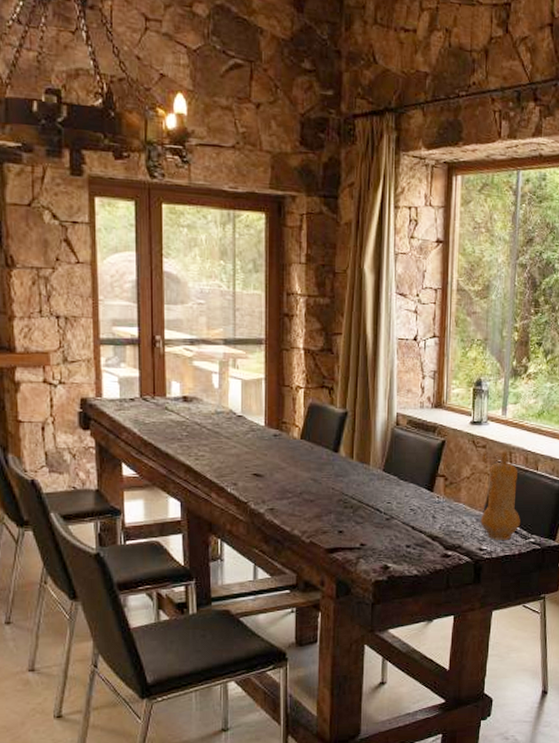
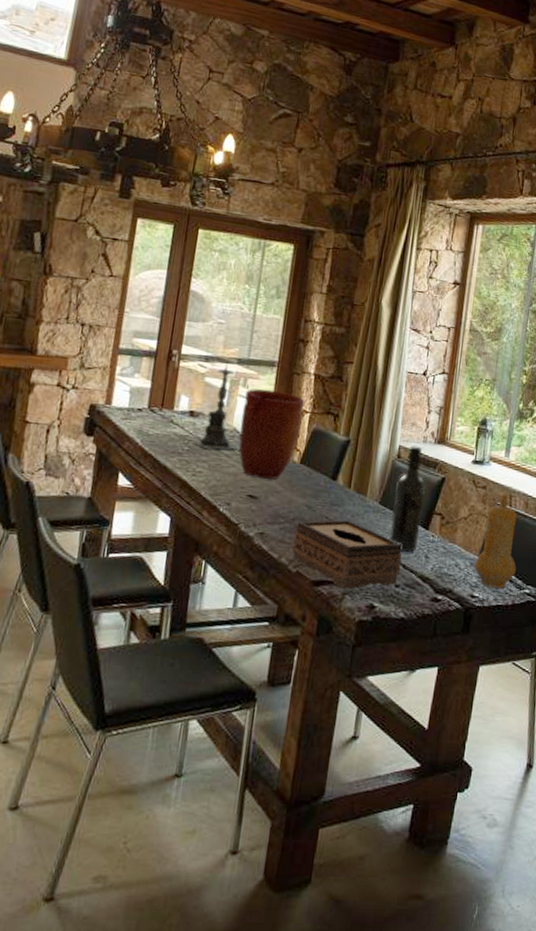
candle holder: none [191,342,238,432] -> present [193,361,240,450]
vase: none [235,368,298,457] -> present [238,388,306,480]
tissue box: none [303,489,409,553] -> present [292,520,402,589]
wine bottle: none [396,412,428,515] -> present [390,445,426,553]

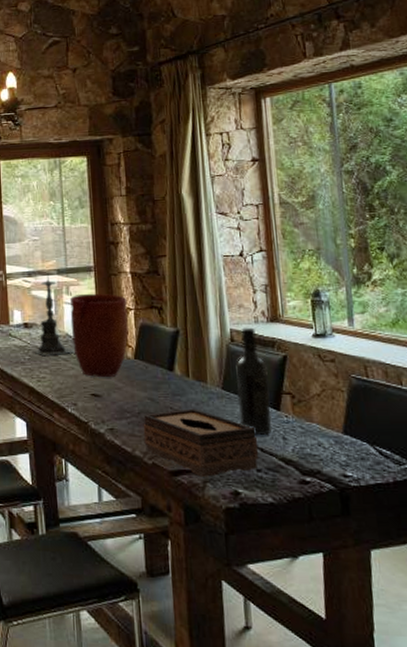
pepper mill: present [474,493,517,589] -> none [330,365,390,466]

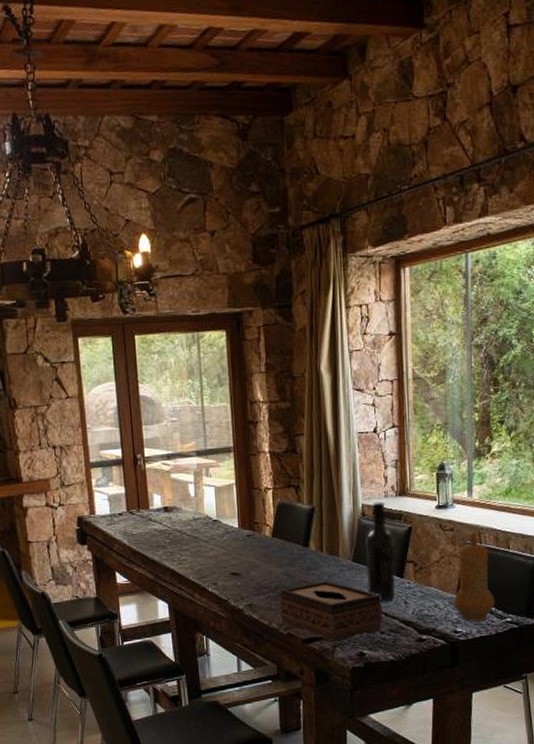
candle holder: present [33,273,75,355] -> none [173,455,215,538]
vase: present [70,293,129,377] -> none [210,474,267,557]
pepper mill: none [330,365,390,466] -> present [448,532,495,622]

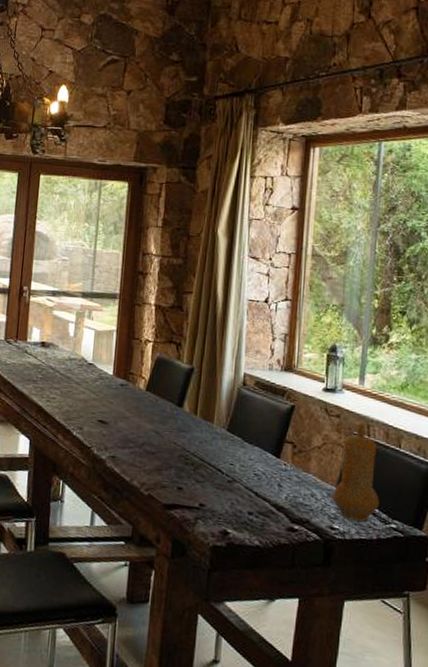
tissue box: present [279,581,382,642] -> none [143,446,253,514]
wine bottle: present [365,501,396,602] -> none [240,373,275,481]

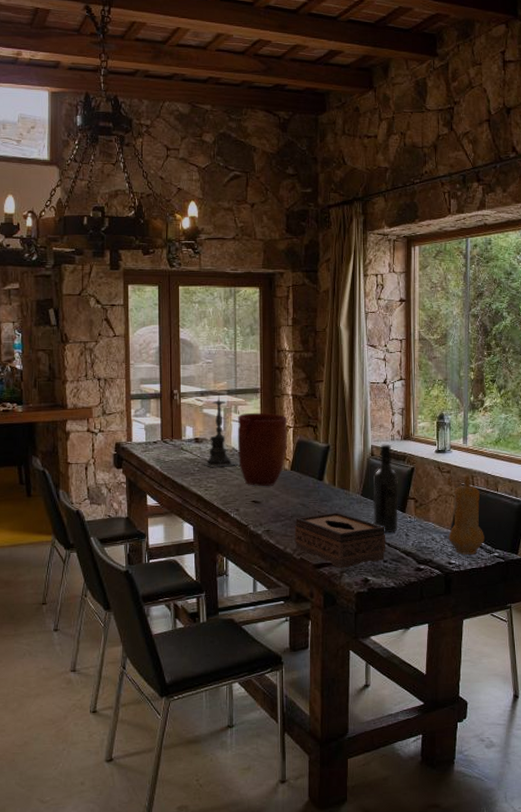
candle holder: none [46,295,88,377] -> present [202,393,240,467]
vase: none [87,320,148,406] -> present [237,412,288,486]
tissue box: none [143,446,253,514] -> present [294,512,385,568]
wine bottle: none [240,373,275,481] -> present [373,444,399,534]

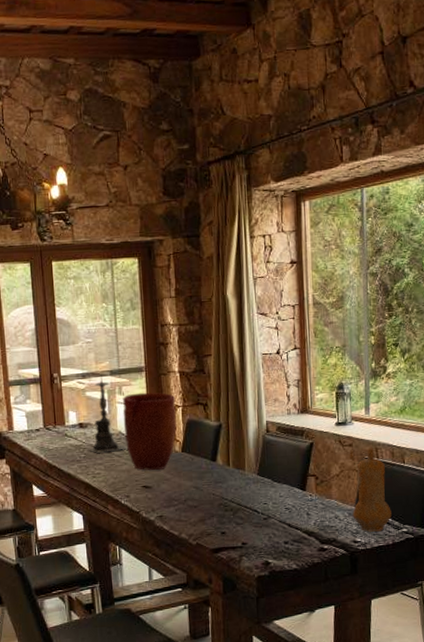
tissue box: present [294,512,385,568] -> none [188,493,286,552]
wine bottle: present [373,444,399,534] -> none [269,419,298,514]

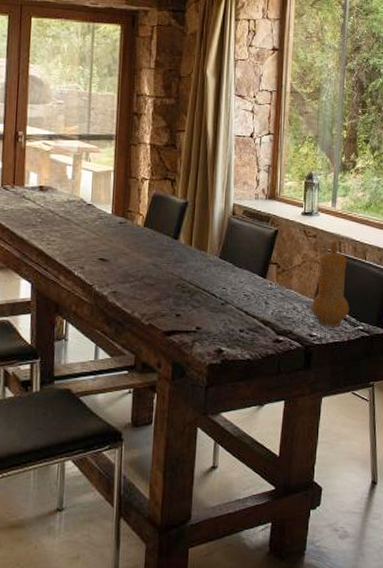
candle holder: present [88,374,127,453] -> none [45,138,88,219]
vase: present [123,392,177,470] -> none [86,161,144,243]

